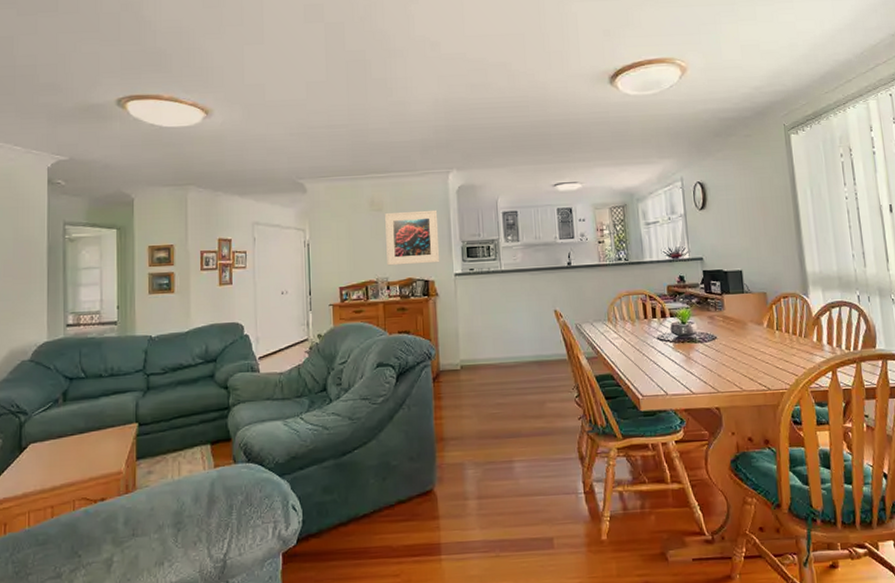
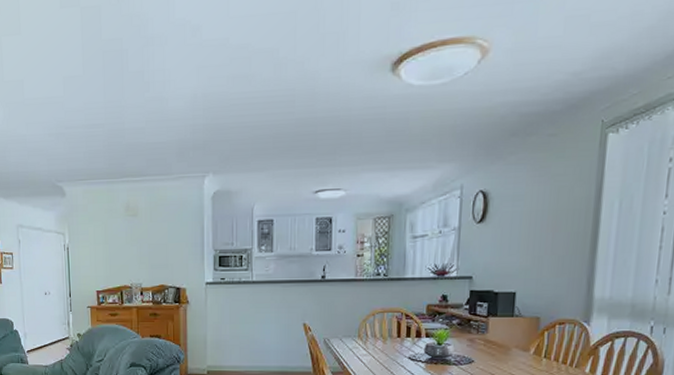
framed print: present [385,209,440,266] -> none [140,216,192,272]

